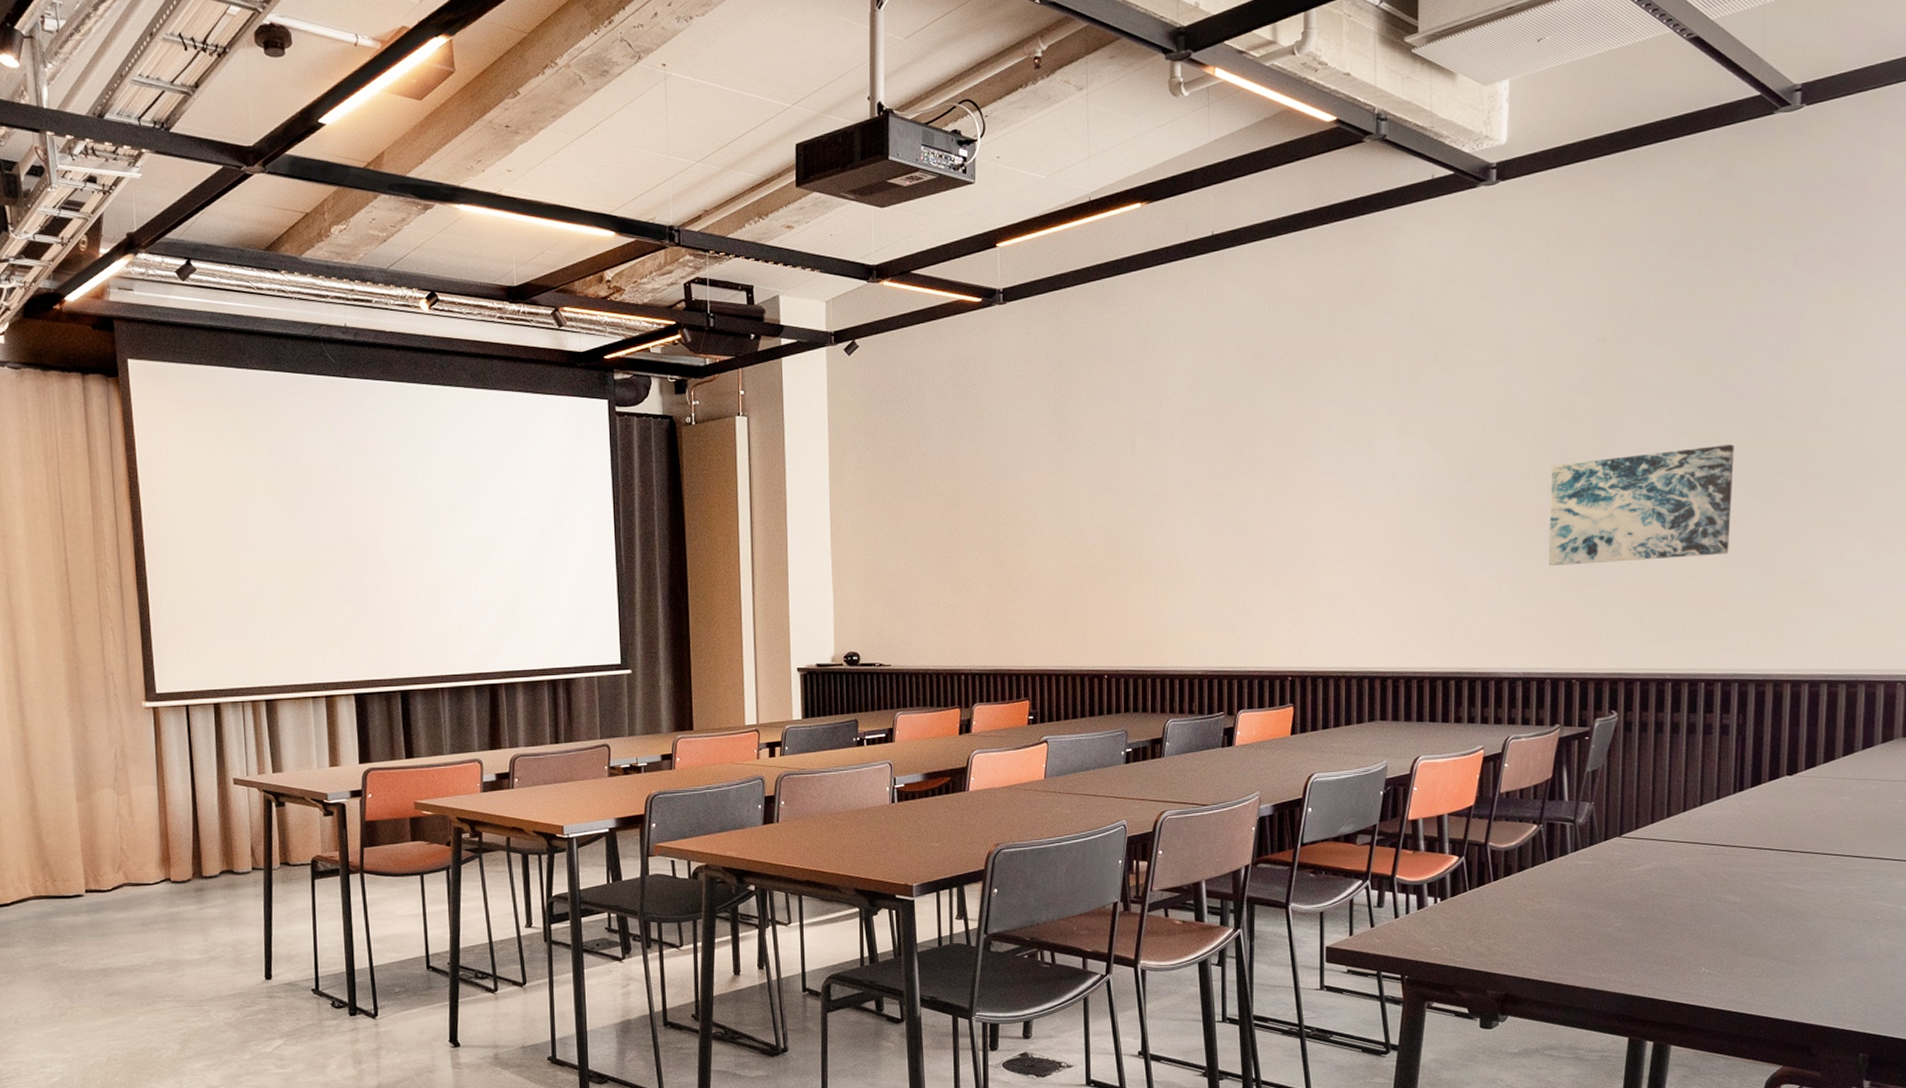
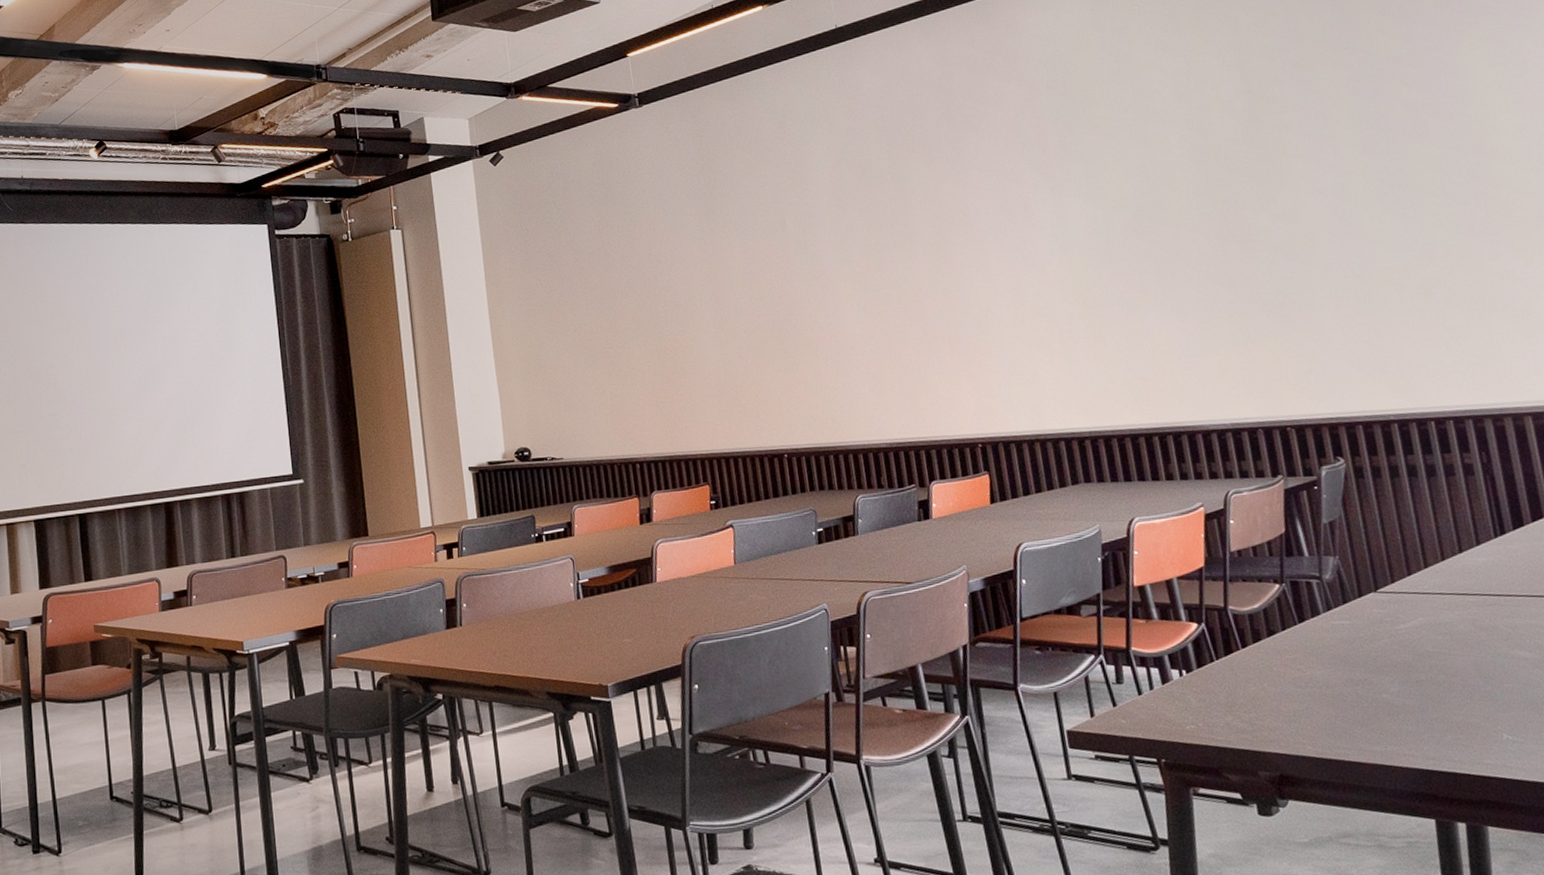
wall art: present [1547,444,1734,565] -> none [1220,179,1430,313]

